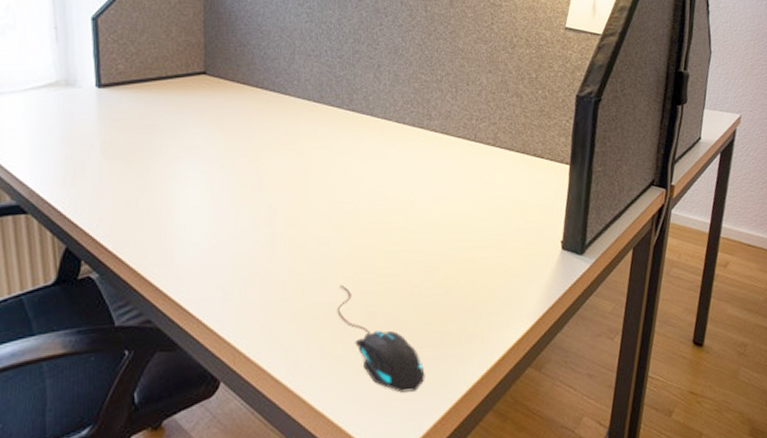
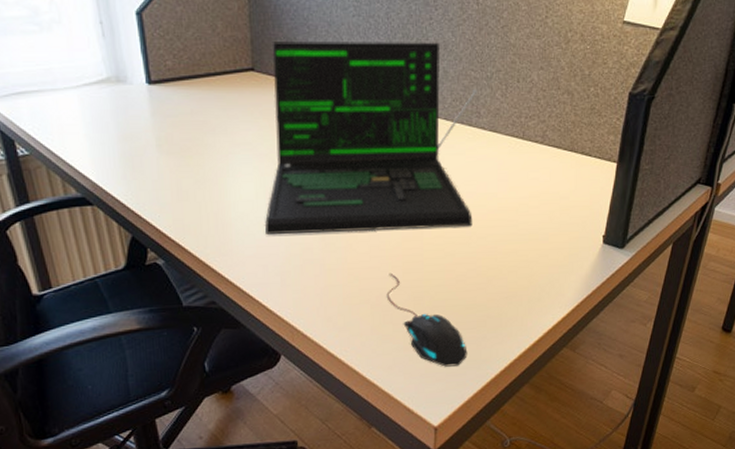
laptop: none [208,46,428,244] -> present [264,42,478,234]

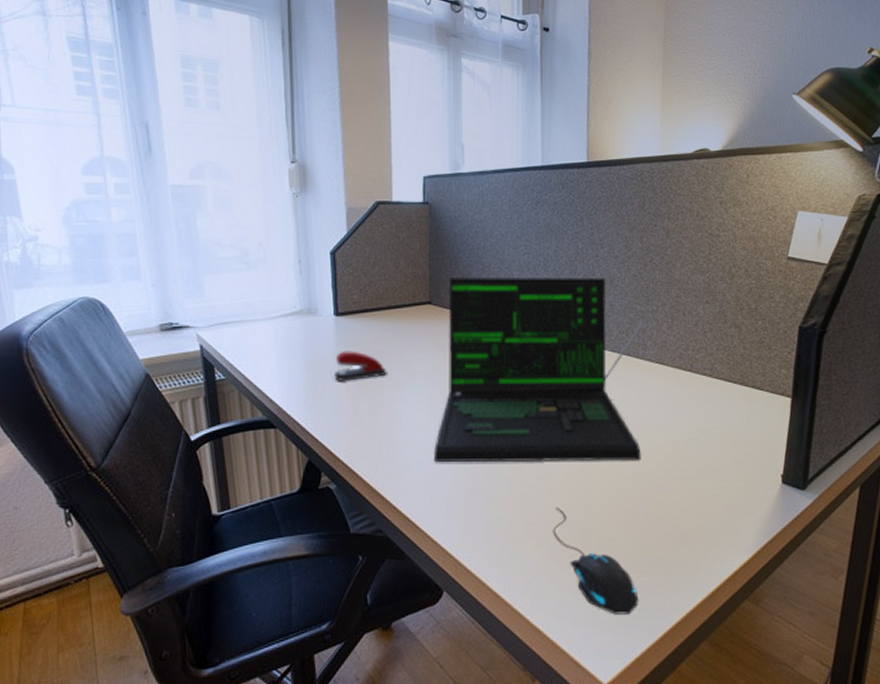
stapler: none [152,122,210,156] -> present [334,351,387,382]

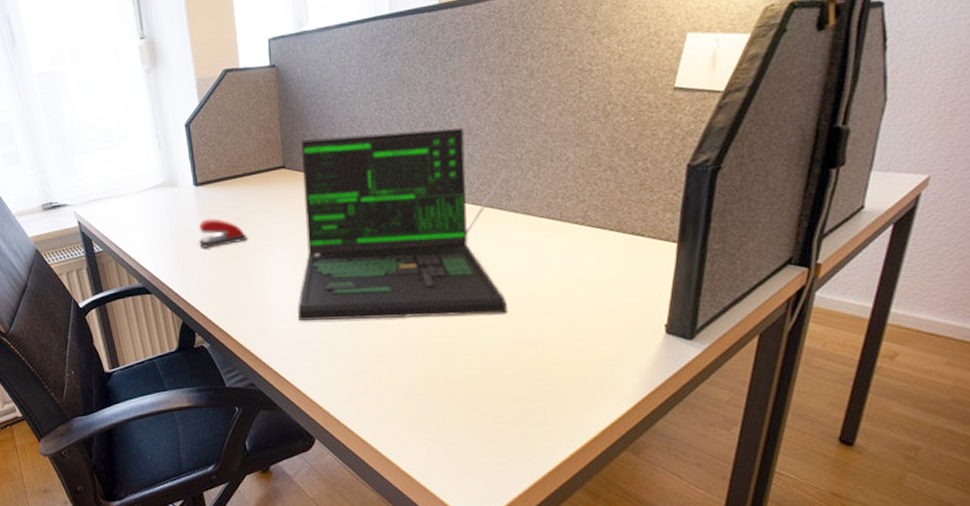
mouse: present [553,506,639,615] -> none [418,360,509,463]

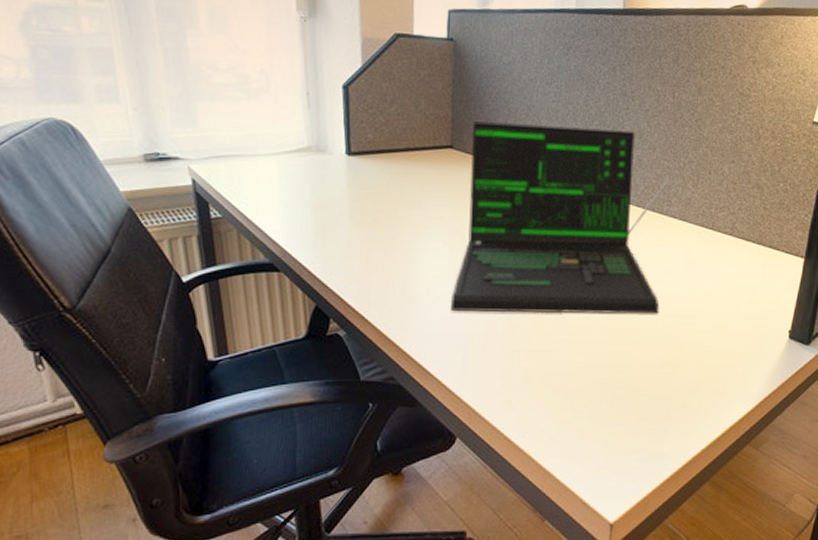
stapler: present [199,218,248,249] -> none [345,193,403,226]

